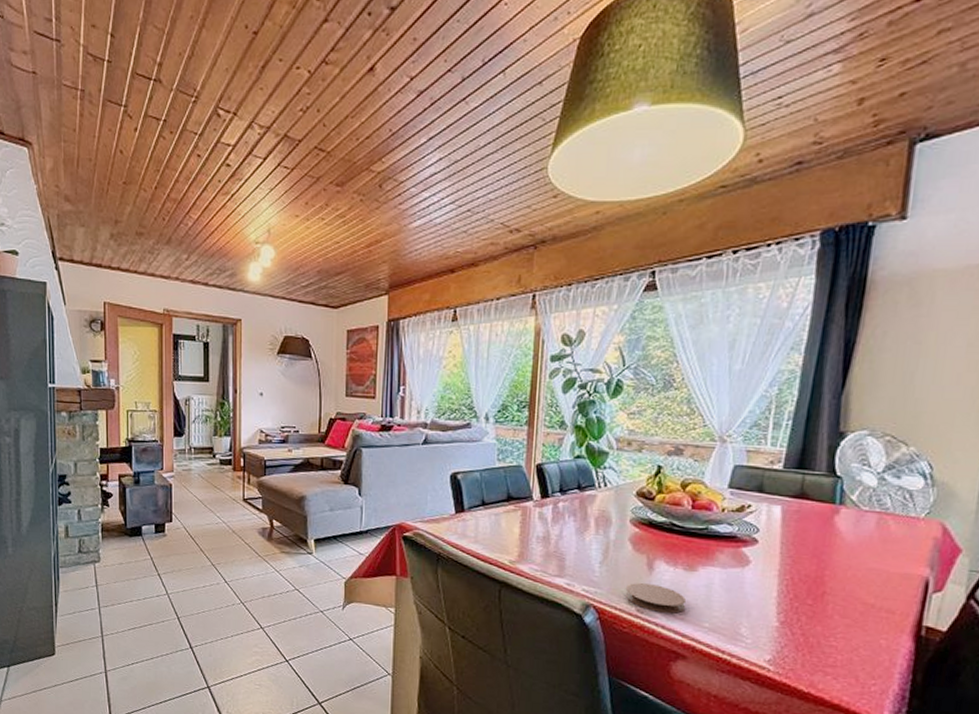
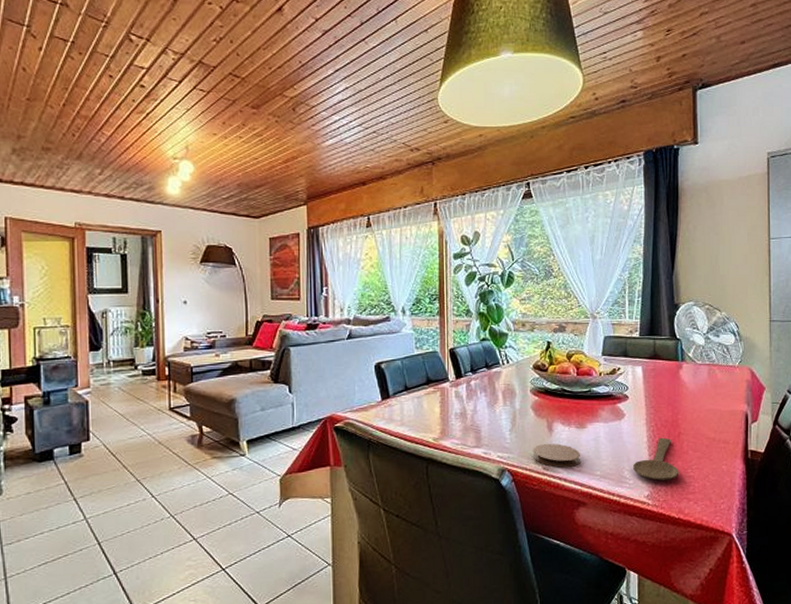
wooden spoon: none [753,594,817,647] -> present [633,437,679,481]

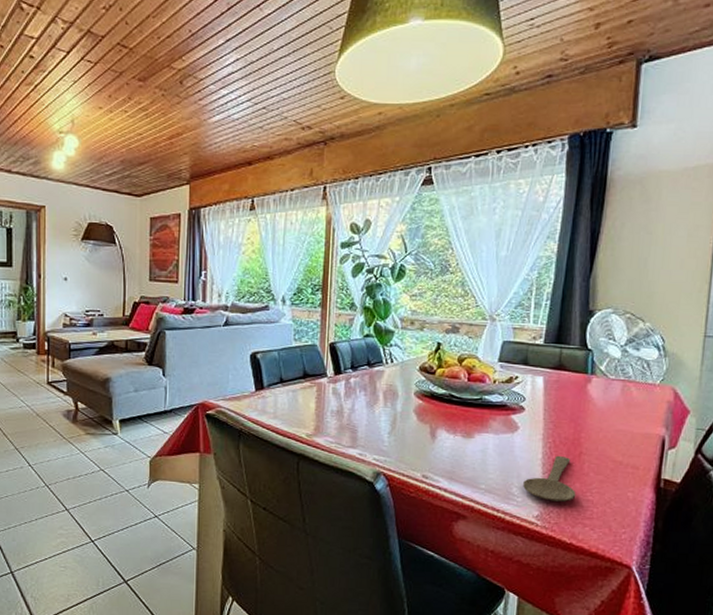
coaster: present [532,444,580,468] -> none [411,451,464,477]

